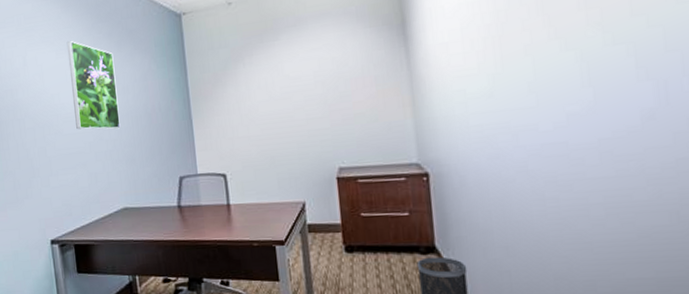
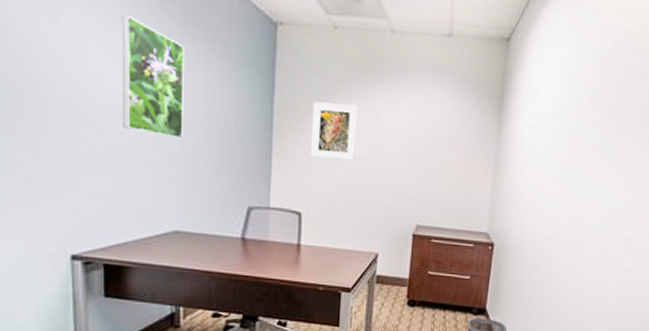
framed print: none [220,65,267,123] -> present [311,101,358,161]

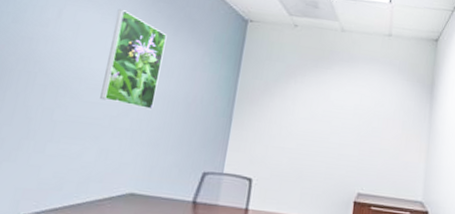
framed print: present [311,101,358,161] -> none [266,82,311,133]

